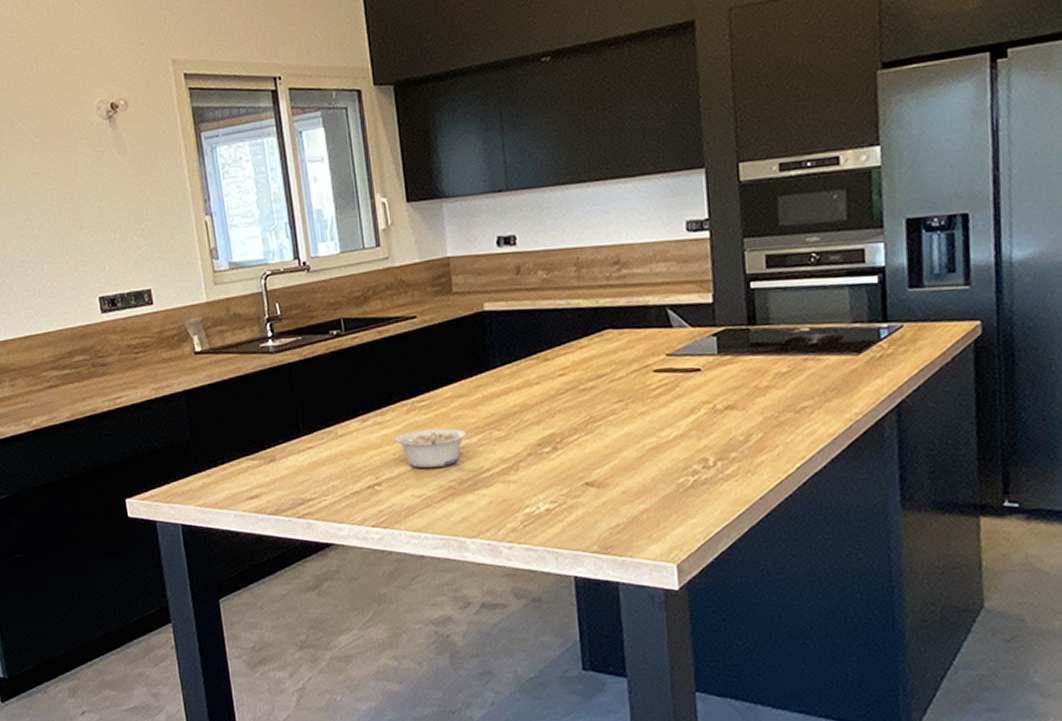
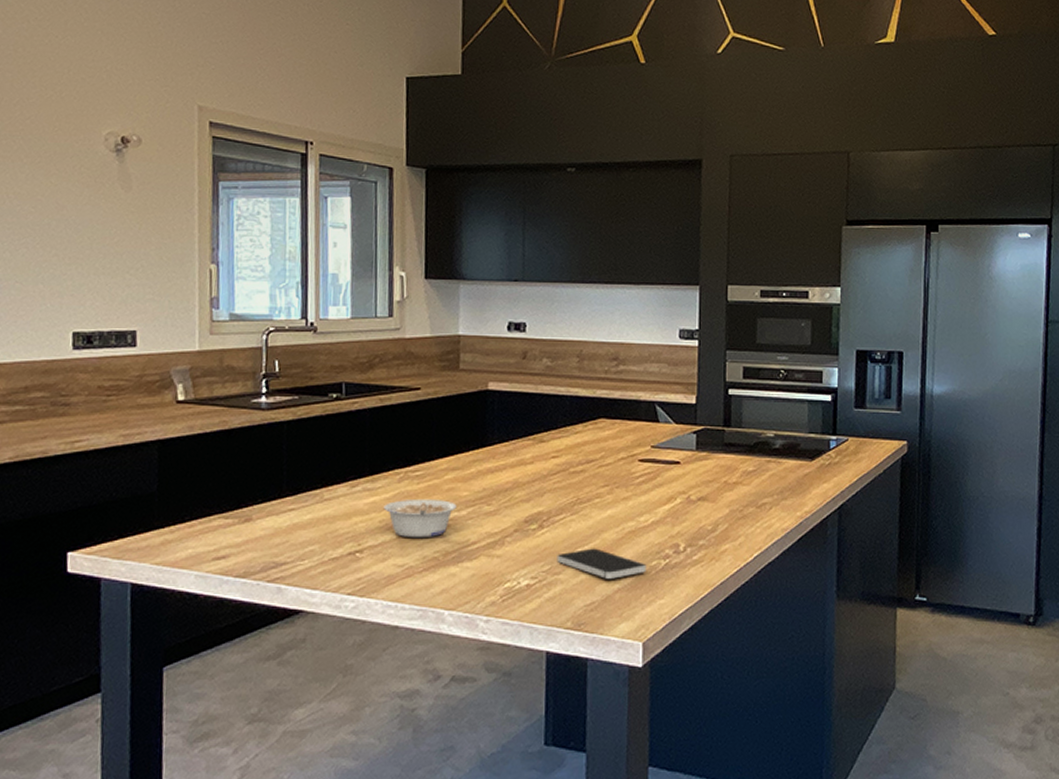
smartphone: none [575,467,674,500] -> present [557,548,647,579]

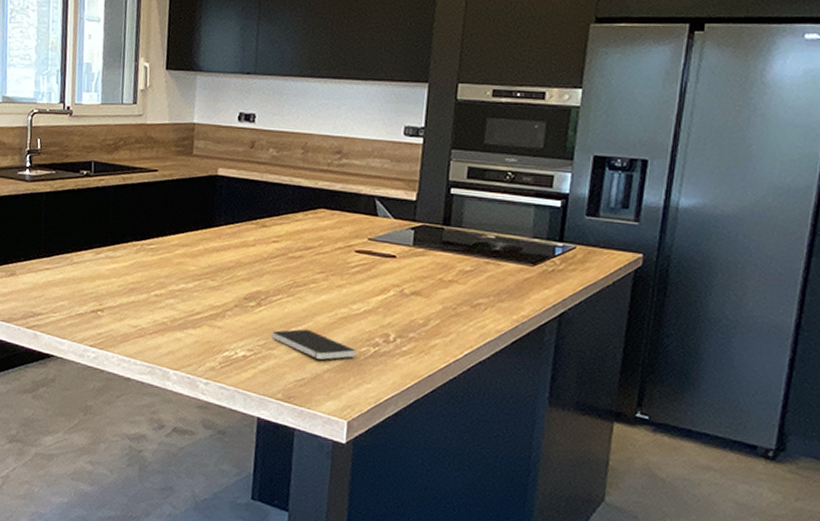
legume: present [383,498,457,538] -> none [122,269,185,305]

